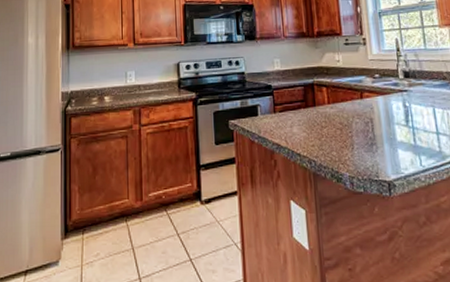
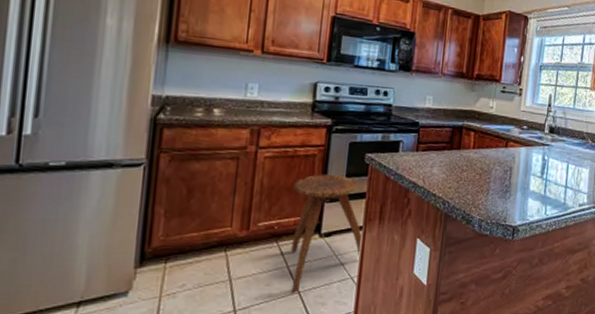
stool: none [173,143,240,262] -> present [291,174,364,294]

